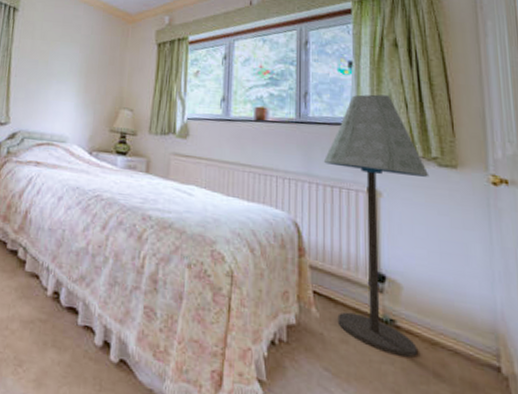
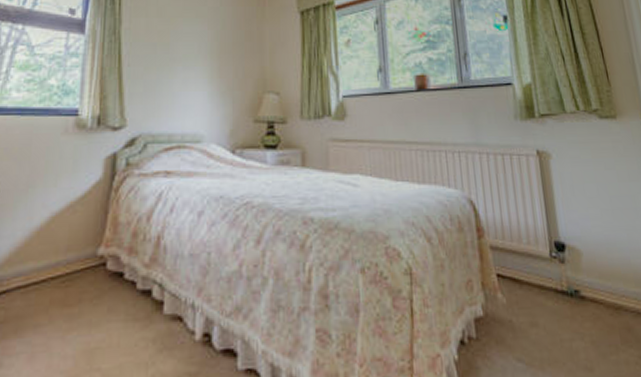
floor lamp: present [323,94,430,358] -> none [490,49,604,329]

